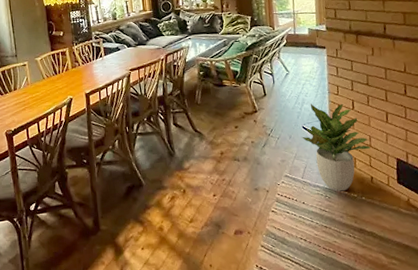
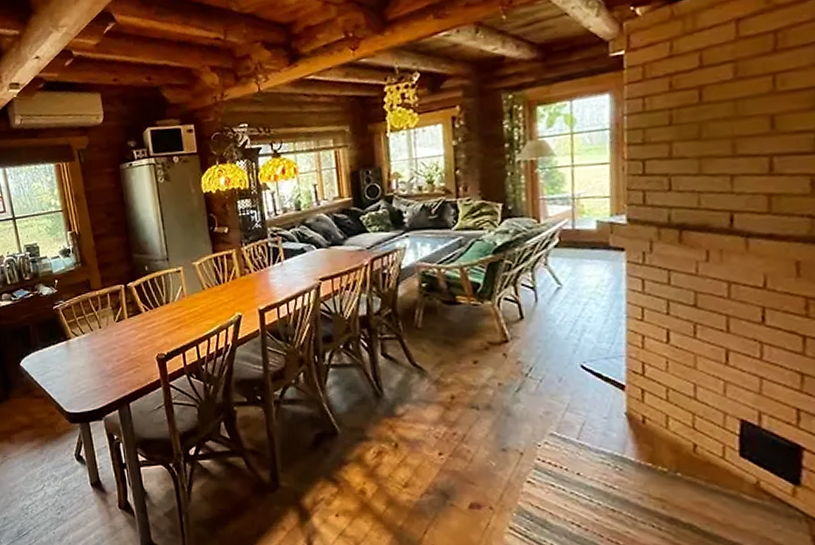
potted plant: present [301,103,371,191] -> none [578,332,696,462]

